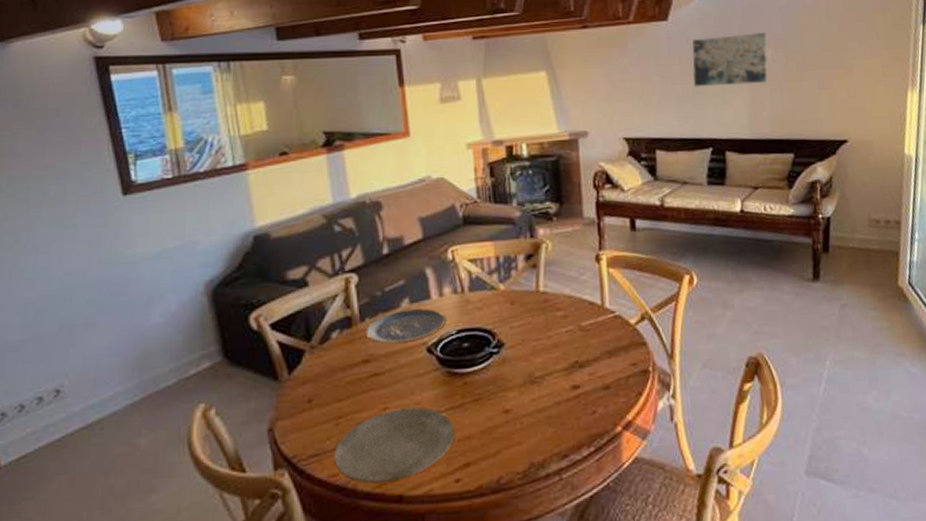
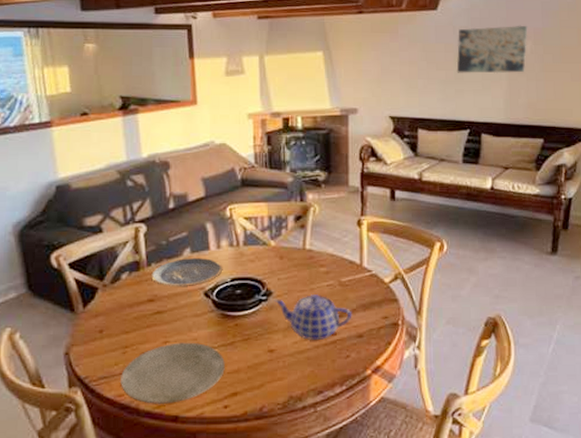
teapot: none [506,342,597,396] -> present [274,294,352,340]

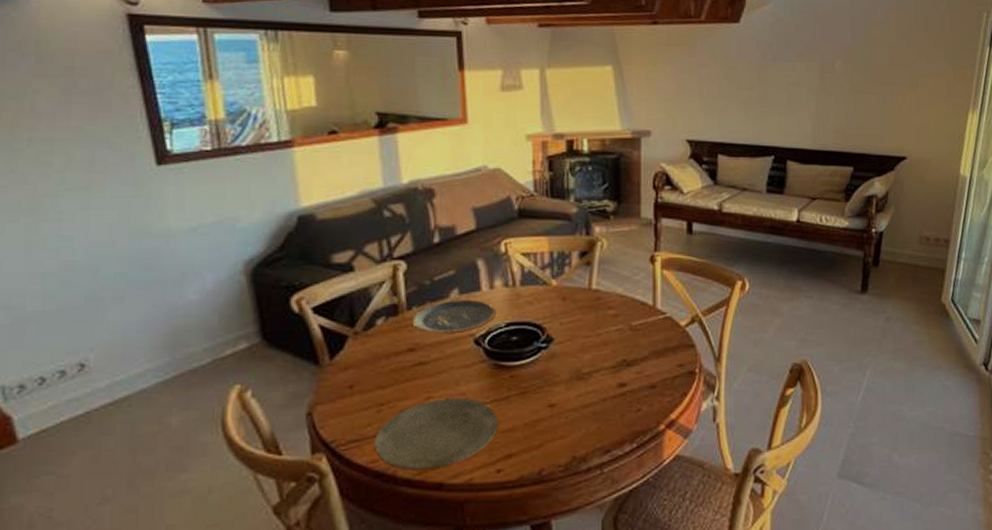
teapot: present [274,294,352,340] -> none [555,340,644,392]
wall art: present [456,25,528,74] -> none [760,42,837,95]

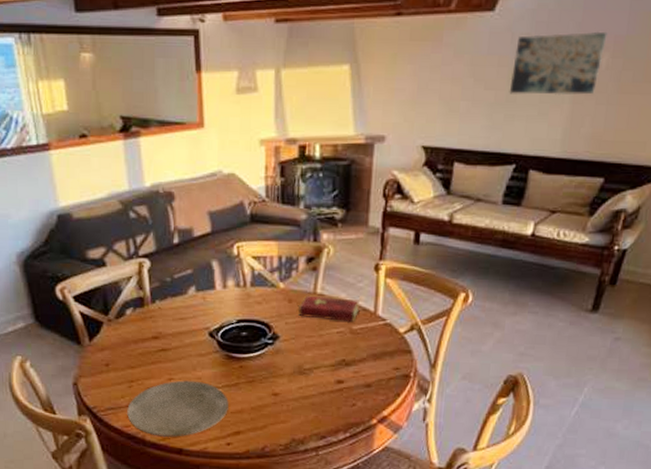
plate: present [412,299,495,333] -> none [156,296,228,325]
hardcover book: none [572,290,637,319] -> present [297,294,359,323]
wall art: none [760,42,837,95] -> present [509,31,608,95]

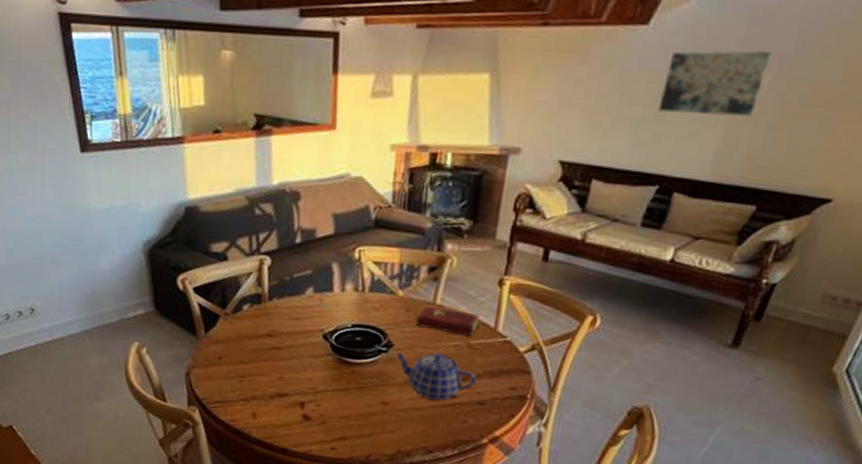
plate: present [127,380,229,437] -> none [235,380,337,437]
teapot: none [280,341,362,387] -> present [394,352,477,401]

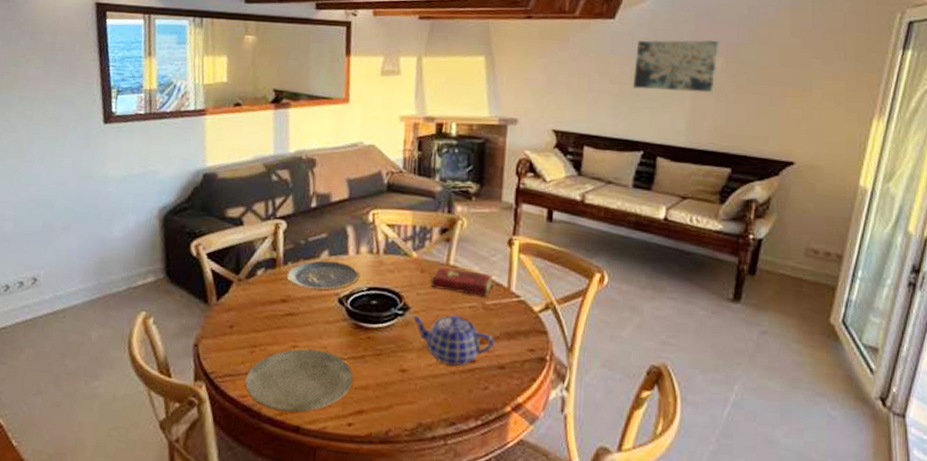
plate: none [235,380,337,437] -> present [245,348,353,413]
plate: none [272,297,344,326] -> present [286,260,359,291]

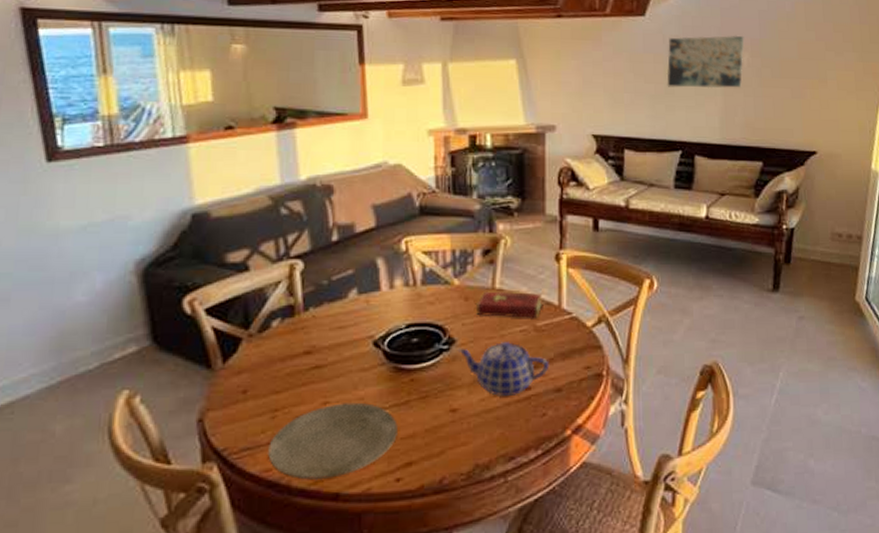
plate: present [286,260,359,291] -> none [309,299,395,335]

